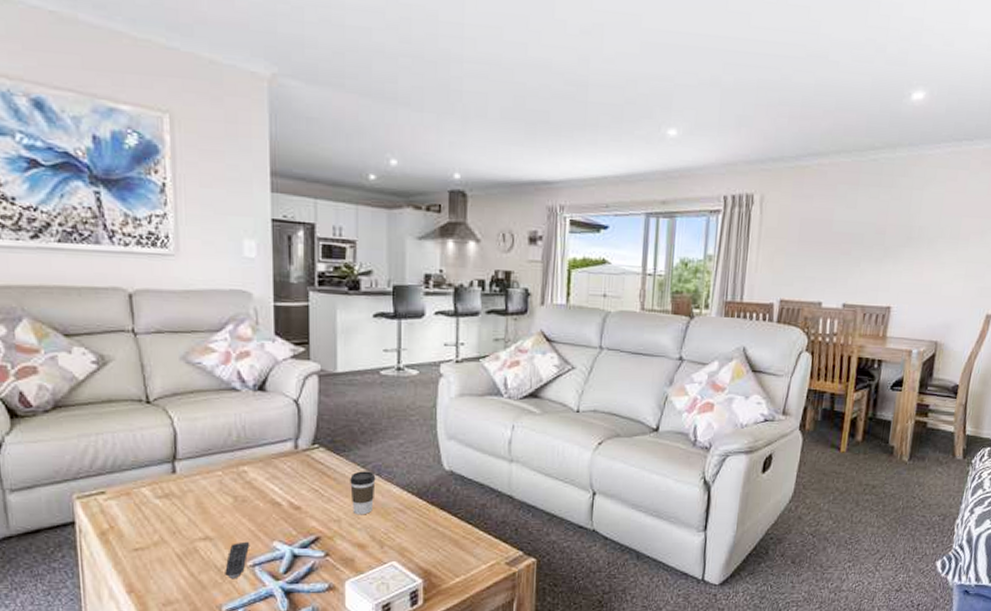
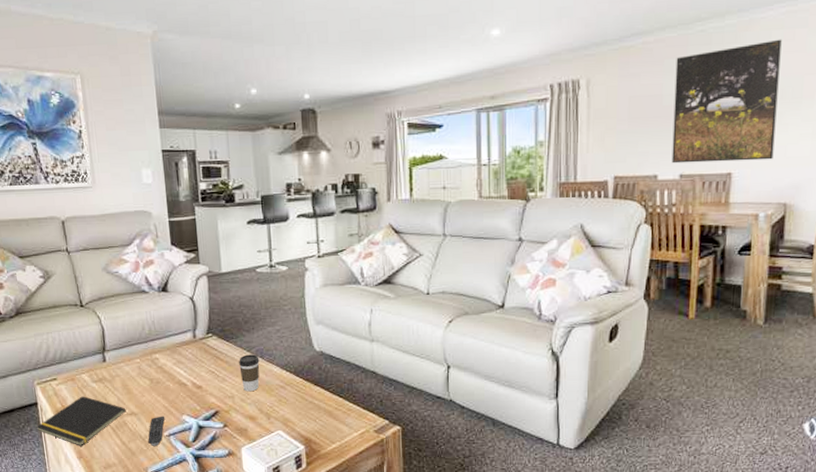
notepad: none [70,515,199,578] -> present [36,396,126,446]
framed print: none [836,178,946,297] -> present [671,39,782,164]

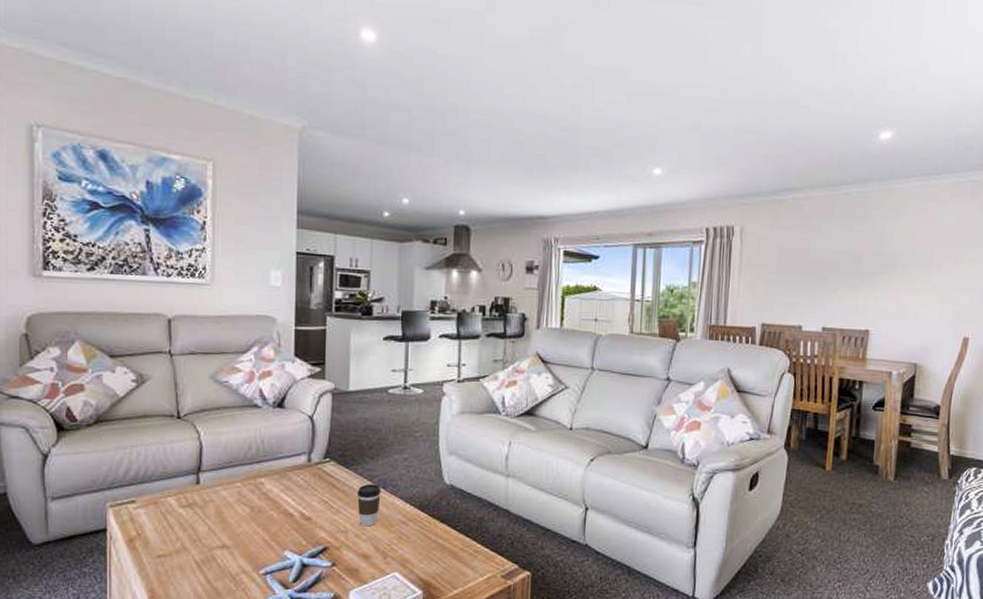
notepad: present [36,396,126,446] -> none [100,523,217,584]
remote control: present [148,416,166,447] -> none [239,550,263,587]
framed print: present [671,39,782,164] -> none [815,209,916,321]

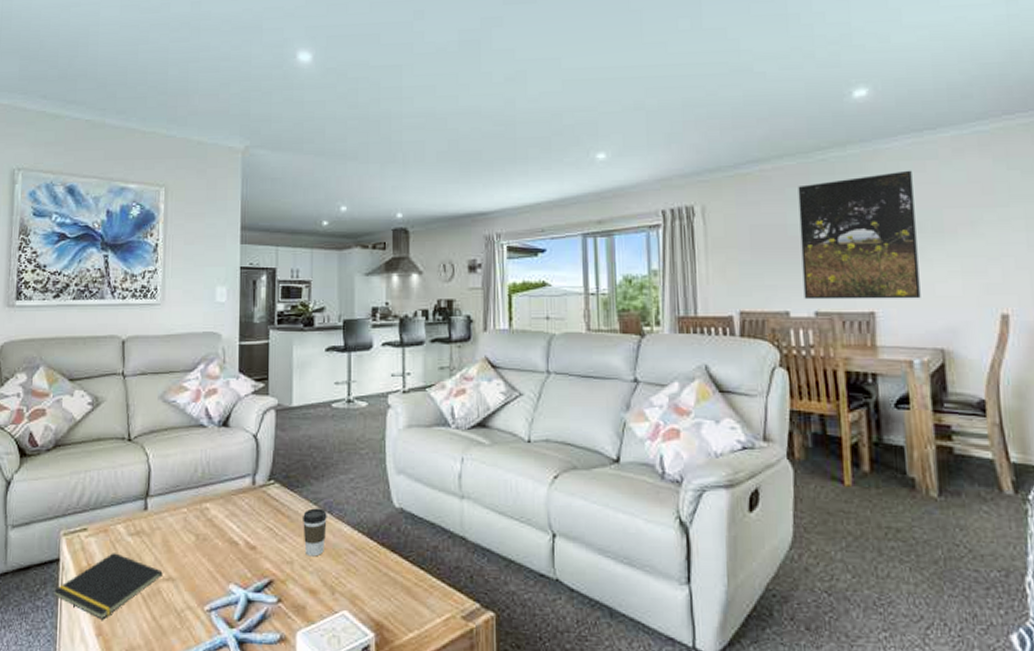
notepad: none [100,523,217,584] -> present [52,553,163,620]
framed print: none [815,209,916,321] -> present [798,170,921,300]

